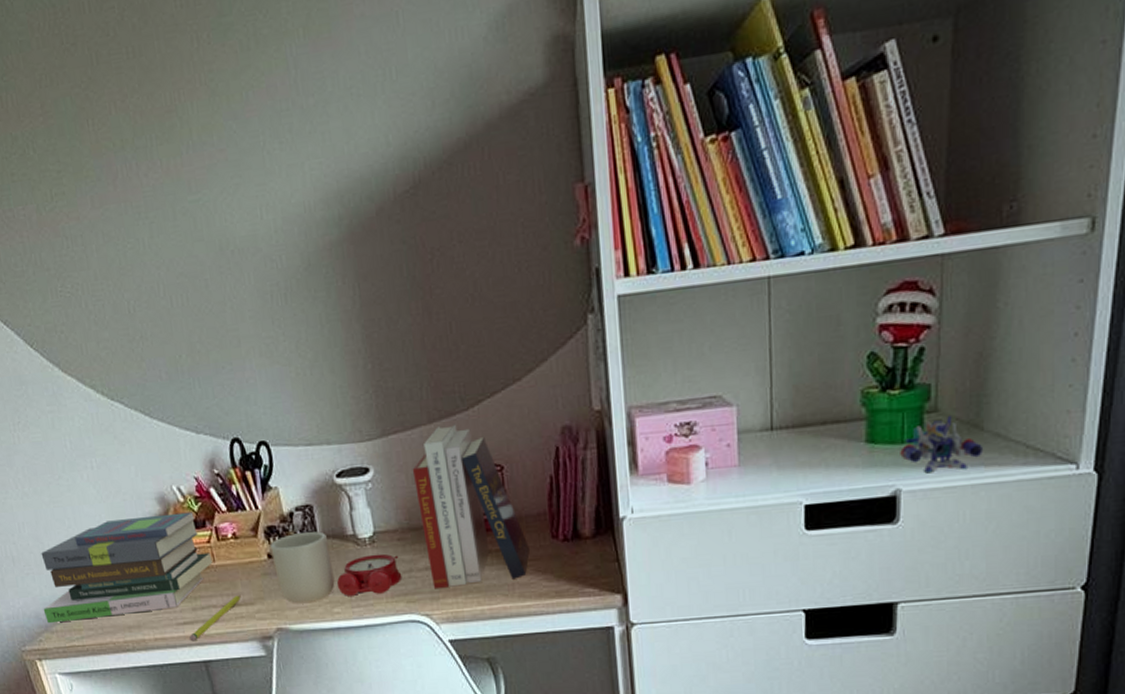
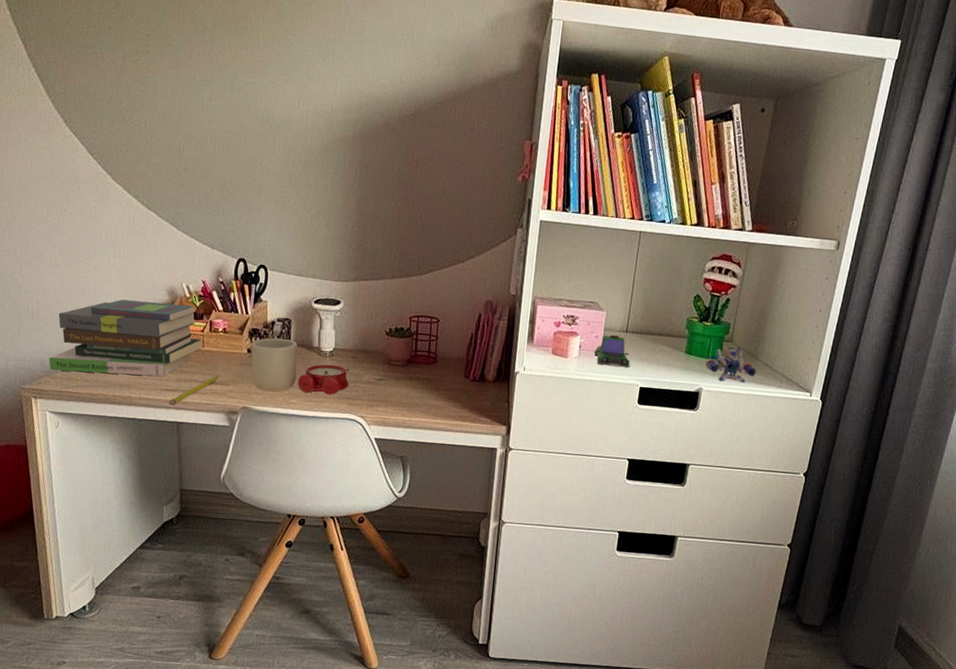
books: present [412,424,531,590] -> none [371,281,448,402]
toy car: none [728,436,785,485] -> present [593,334,630,368]

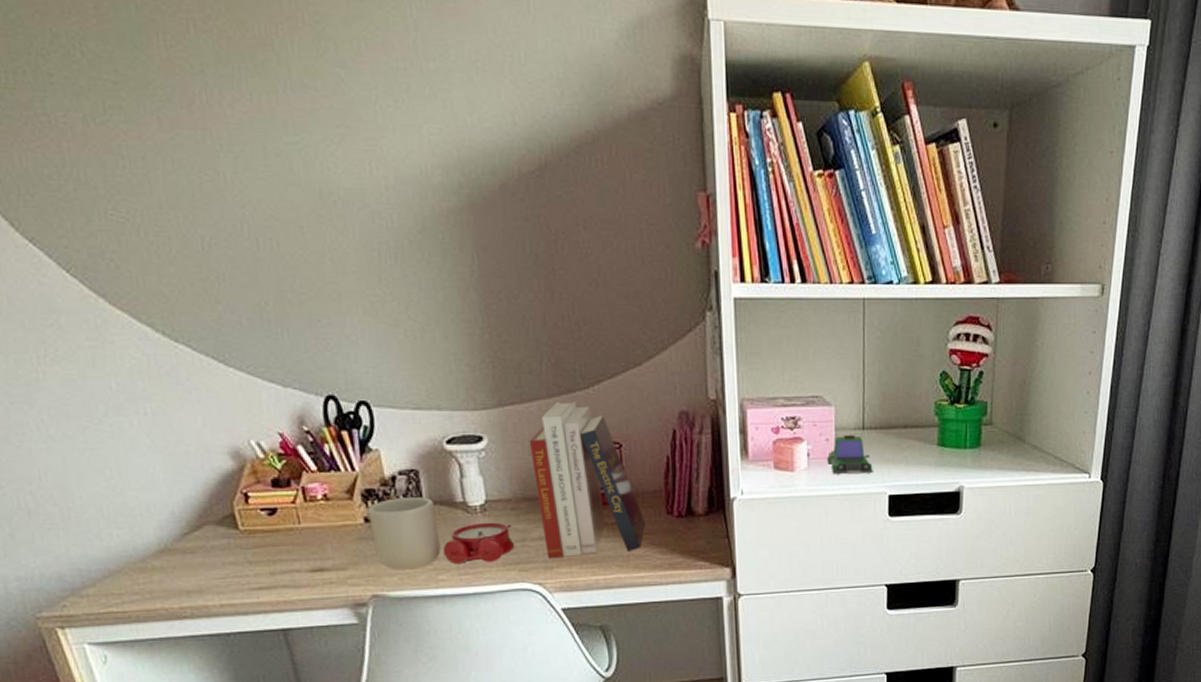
books: present [48,299,202,377] -> none [69,469,297,587]
pencil: present [169,375,219,406] -> none [265,559,331,608]
books: none [371,281,448,402] -> present [529,400,646,559]
toy robot: present [705,345,757,384] -> none [963,428,1025,474]

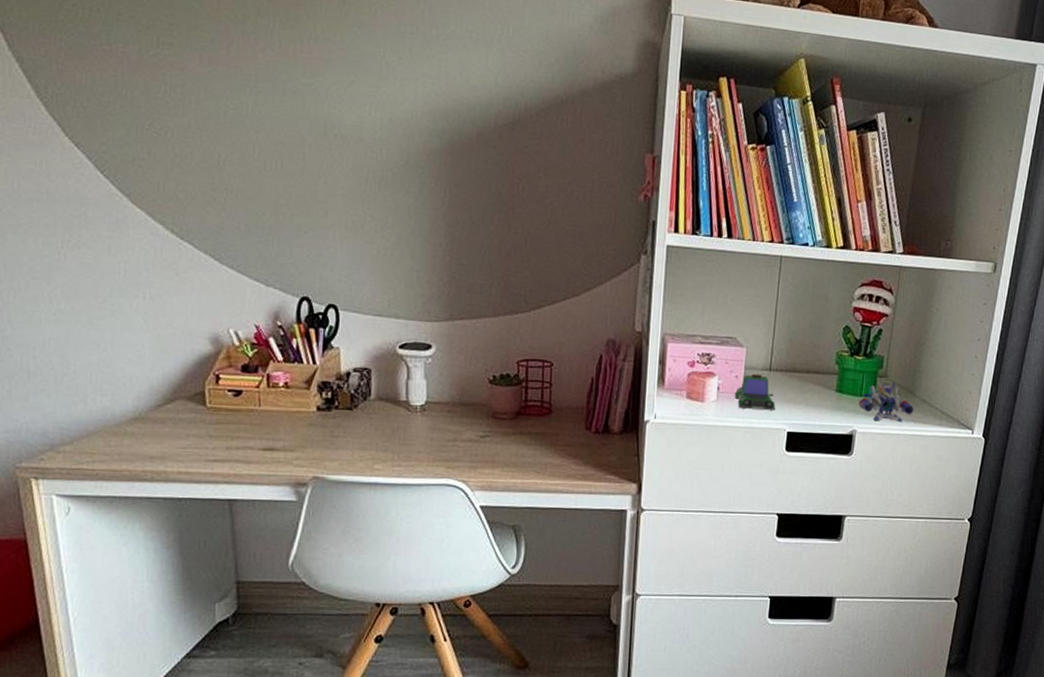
mug: present [368,497,441,570] -> none [321,392,381,457]
alarm clock: present [444,522,515,565] -> none [382,421,446,457]
books: present [529,400,646,559] -> none [471,320,566,460]
toy robot: none [963,428,1025,474] -> present [858,381,915,423]

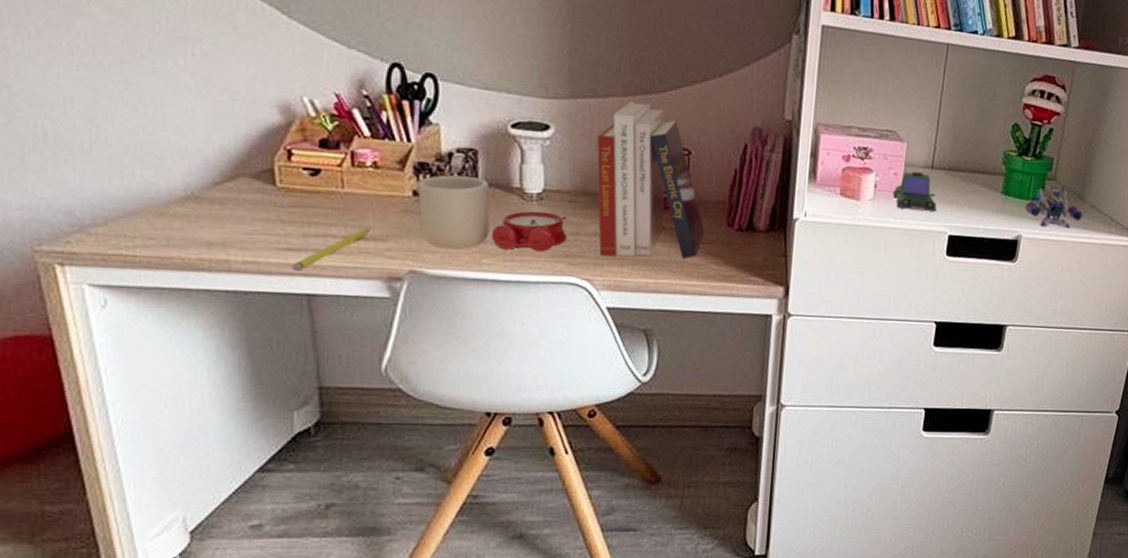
pencil: none [217,440,282,479] -> present [292,228,371,271]
mug: none [321,392,381,457] -> present [418,175,490,250]
alarm clock: none [382,421,446,457] -> present [492,211,567,252]
books: none [471,320,566,460] -> present [596,100,705,259]

